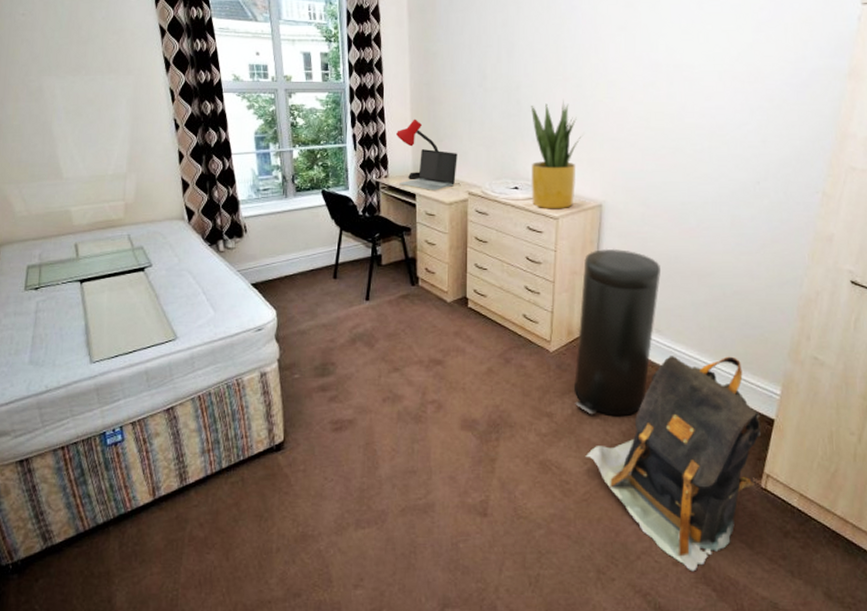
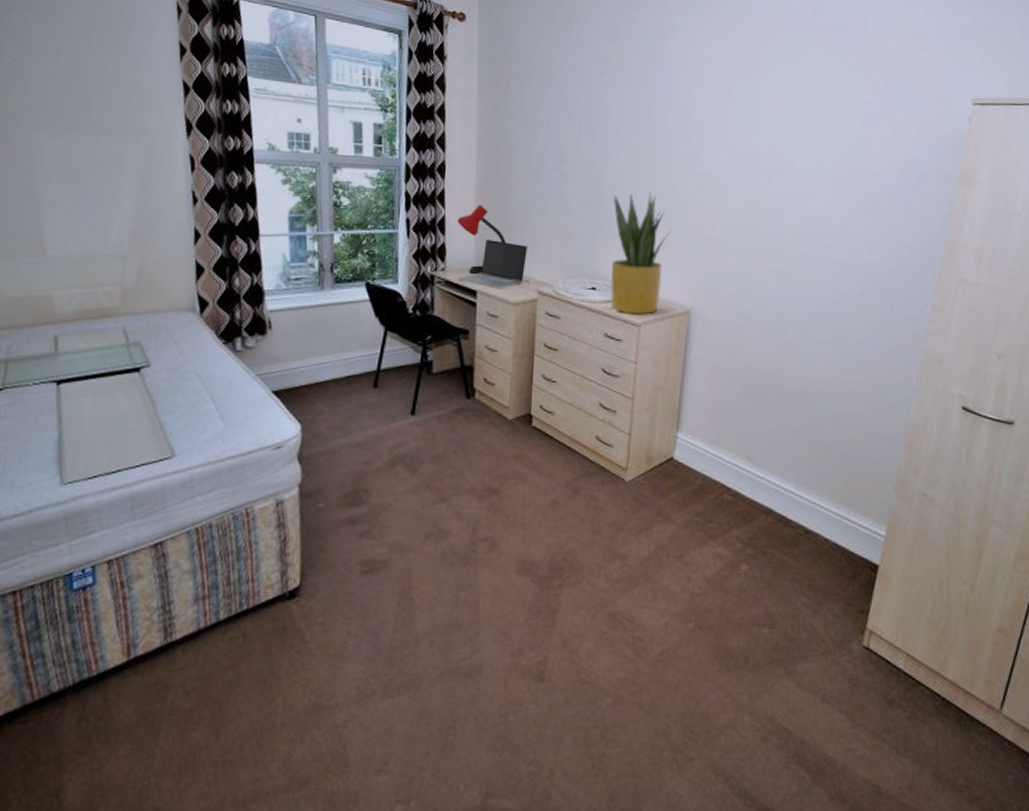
pedal bin: present [574,248,661,417] -> none [653,361,754,560]
backpack: present [585,356,762,572] -> none [663,488,864,749]

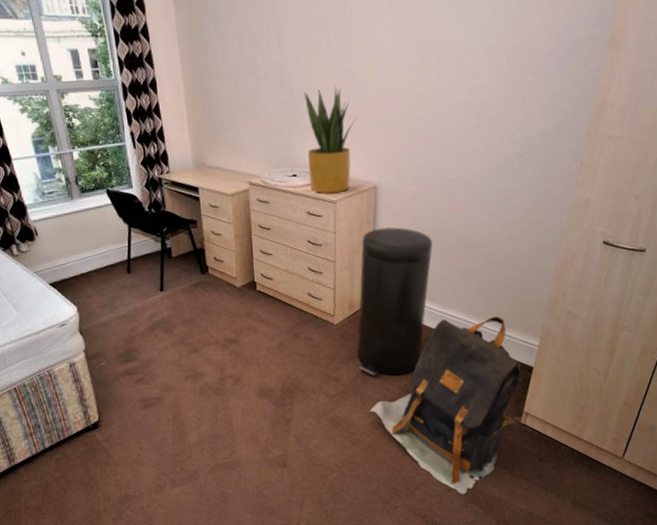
desk lamp: present [456,204,506,274] -> none [173,112,217,174]
laptop: present [458,240,528,289] -> none [181,142,236,184]
pedal bin: none [653,361,754,560] -> present [357,226,432,376]
backpack: none [663,488,864,749] -> present [369,316,522,495]

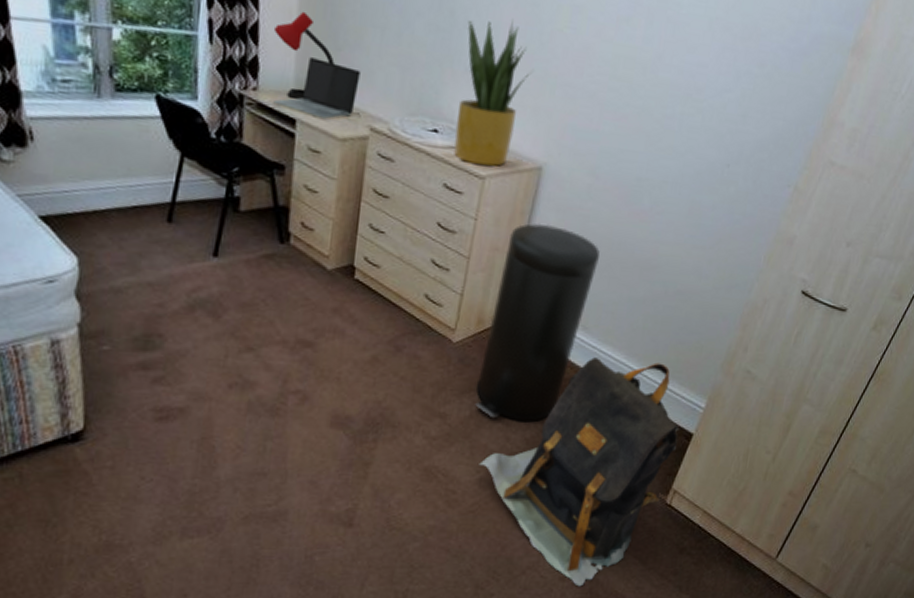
desk lamp: none [173,112,217,174] -> present [273,11,335,100]
laptop: none [181,142,236,184] -> present [273,57,361,120]

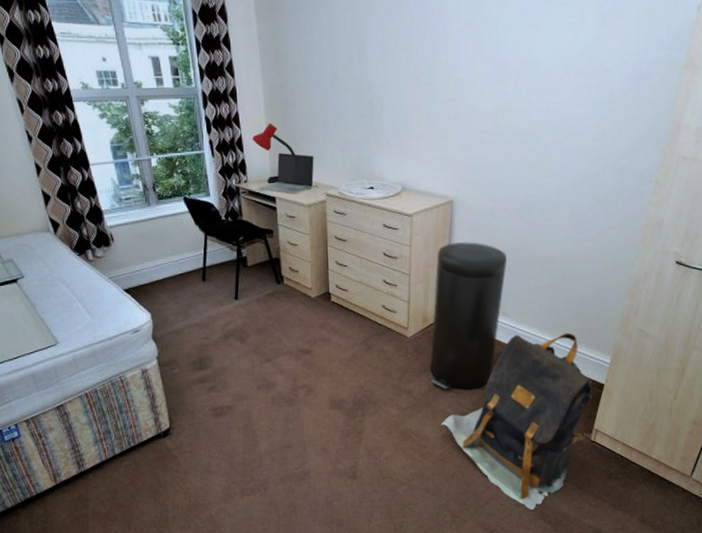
planter: present [454,20,532,167] -> none [383,99,435,207]

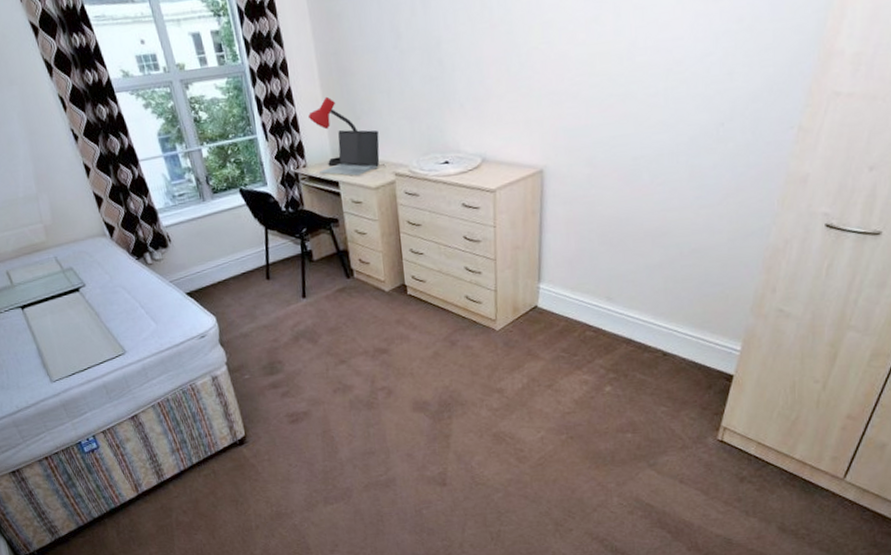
pedal bin: present [430,241,507,390] -> none [523,217,611,387]
backpack: present [441,333,593,510] -> none [538,317,719,518]

